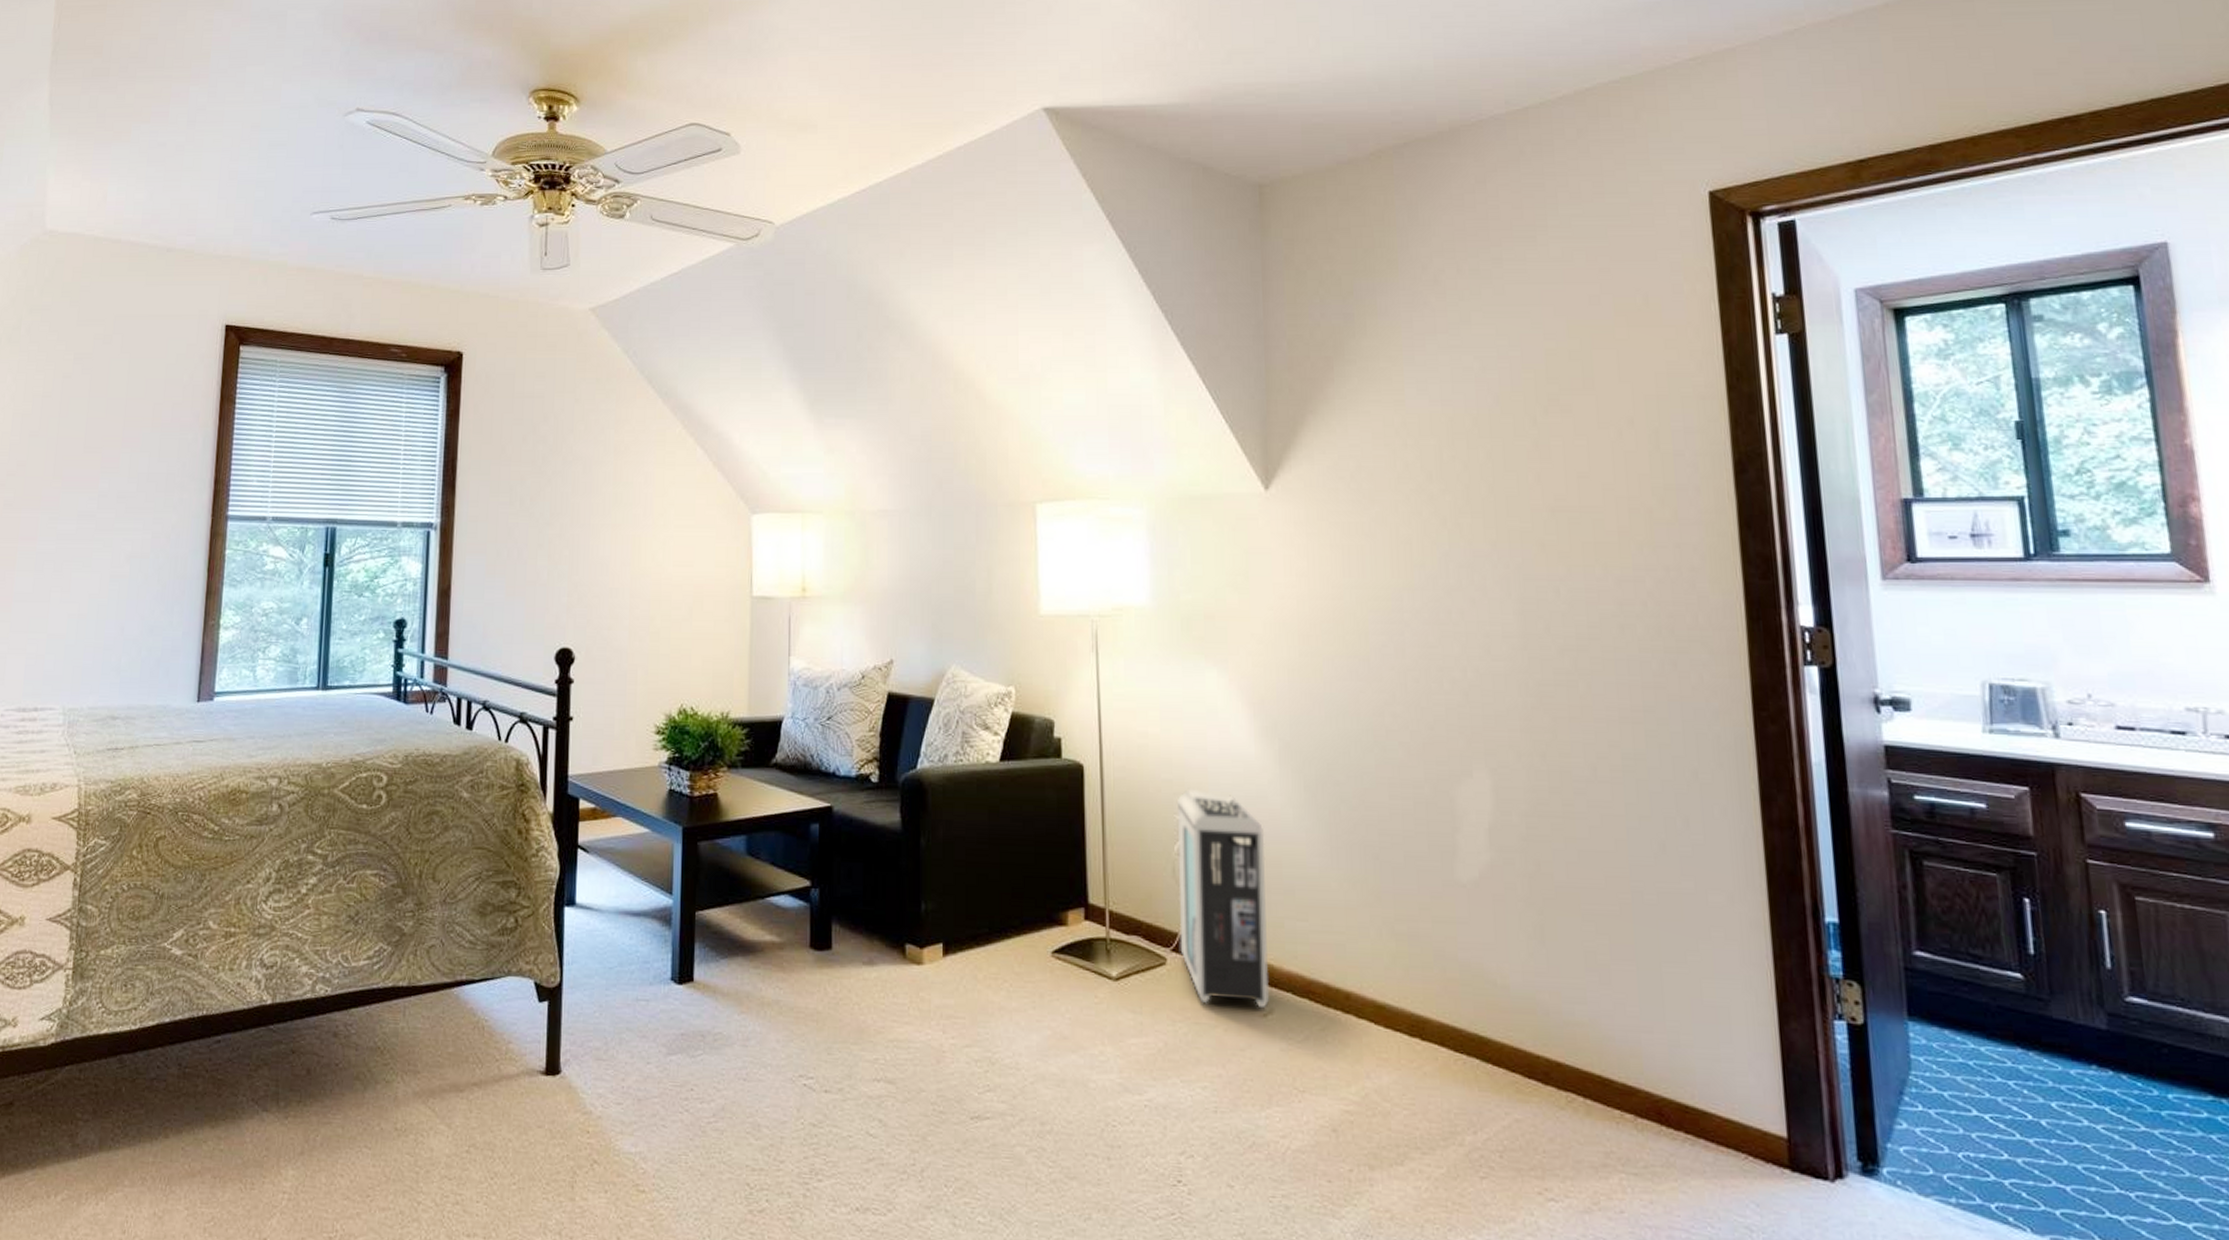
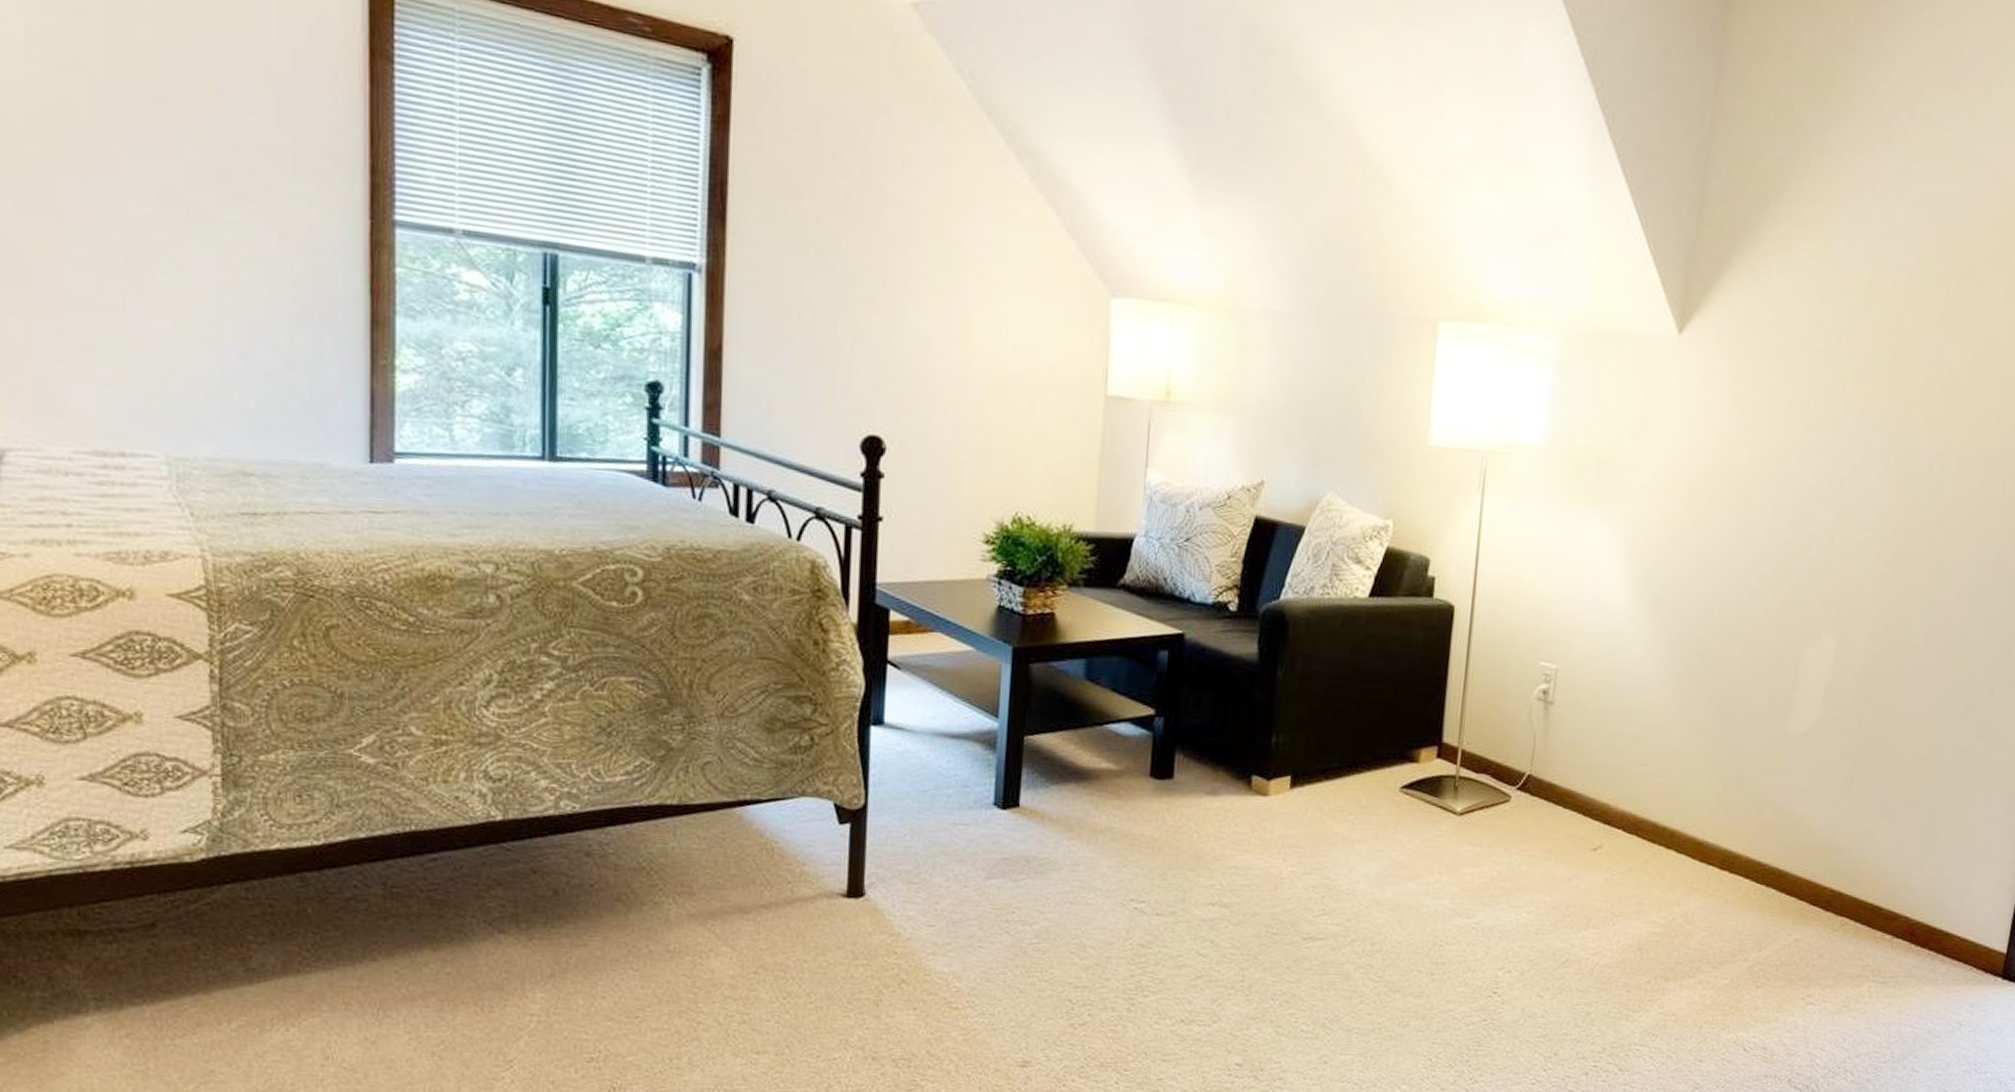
air purifier: present [1176,788,1269,1007] -> none [1525,635,1622,842]

